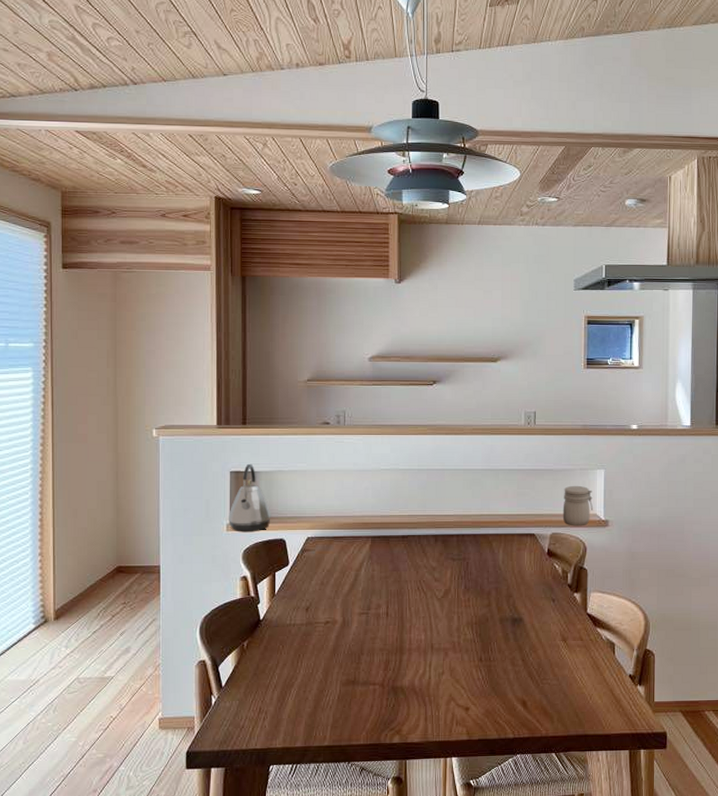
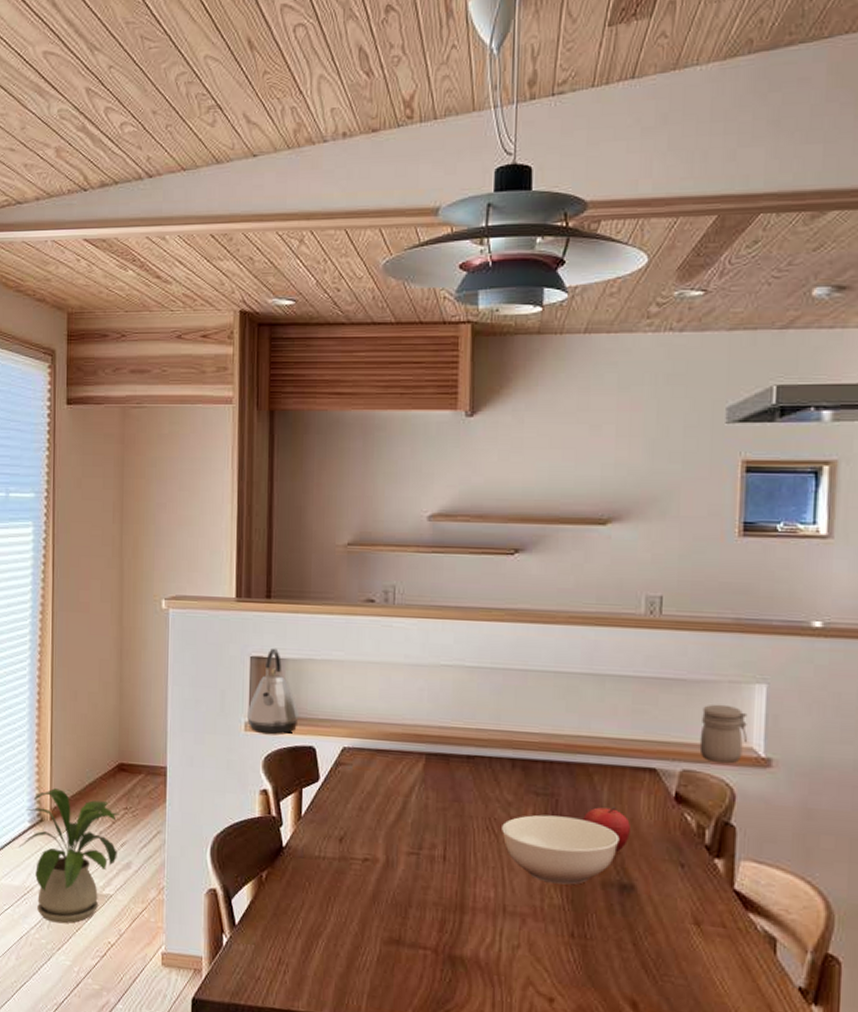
house plant: none [24,593,120,707] -> present [18,788,121,924]
bowl: none [429,574,511,624] -> present [502,814,620,885]
fruit: none [486,563,518,596] -> present [582,805,630,853]

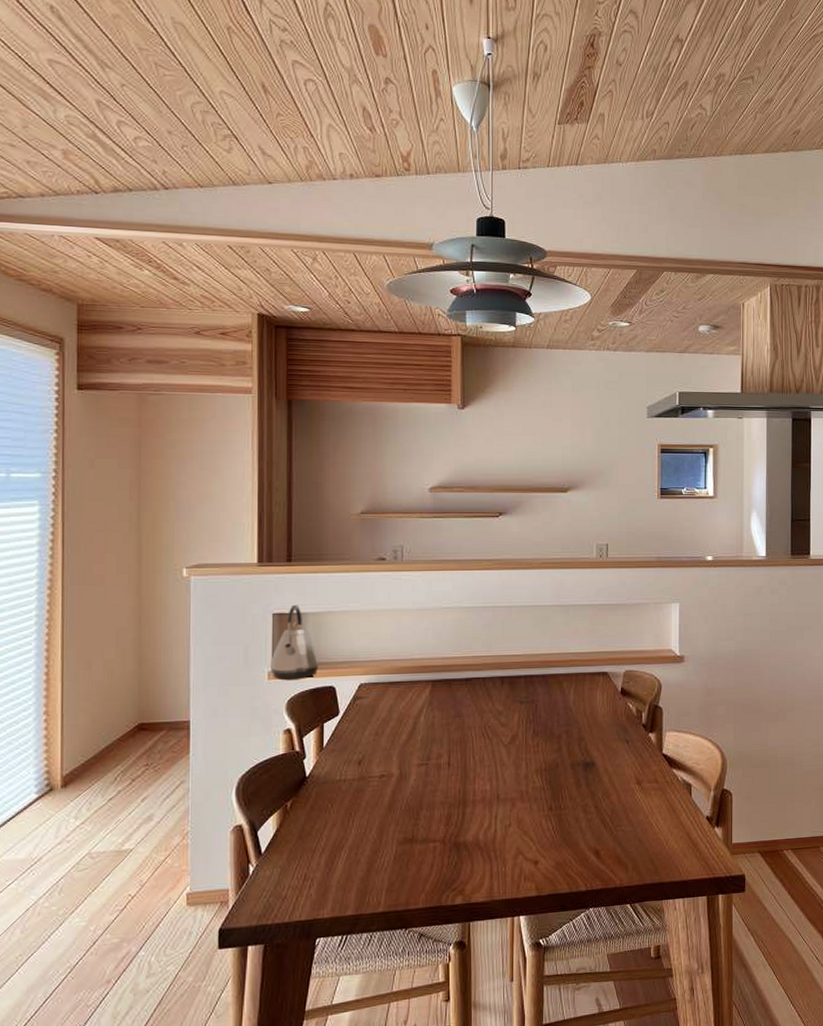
house plant: present [18,788,121,924] -> none [23,756,141,888]
bowl: present [502,814,620,885] -> none [495,717,583,771]
fruit: present [582,805,630,853] -> none [556,704,590,739]
jar: present [699,704,748,764] -> none [636,620,668,663]

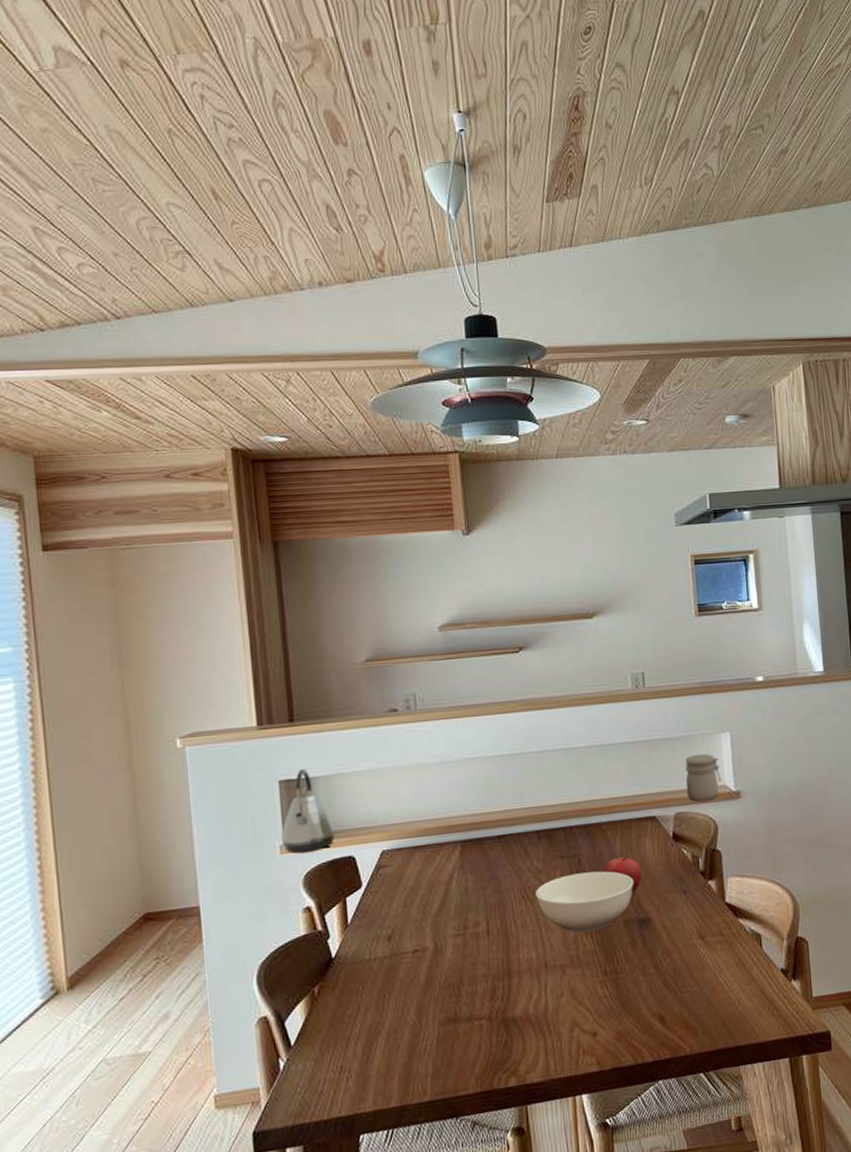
bowl: none [495,717,583,771] -> present [535,871,634,933]
fruit: none [556,704,590,739] -> present [602,854,642,894]
jar: none [636,620,668,663] -> present [685,753,722,803]

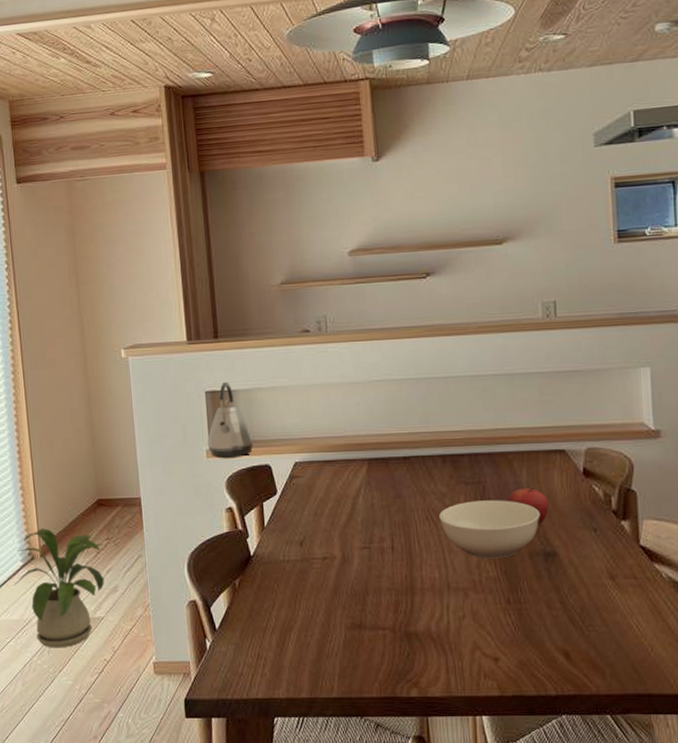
house plant: none [30,955,153,1099] -> present [14,528,105,648]
jar: present [685,753,722,803] -> none [598,388,639,439]

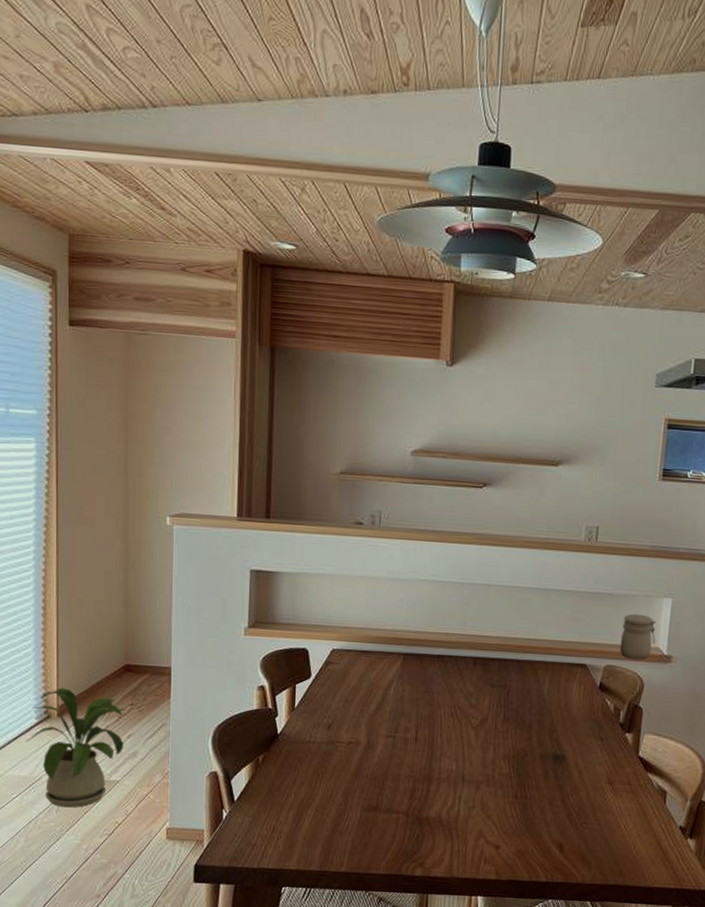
kettle: present [207,381,255,459] -> none [246,562,295,639]
bowl: present [439,500,540,559] -> none [464,702,556,757]
fruit: present [507,485,549,526] -> none [528,694,564,731]
jar: none [598,388,639,439] -> present [619,613,657,661]

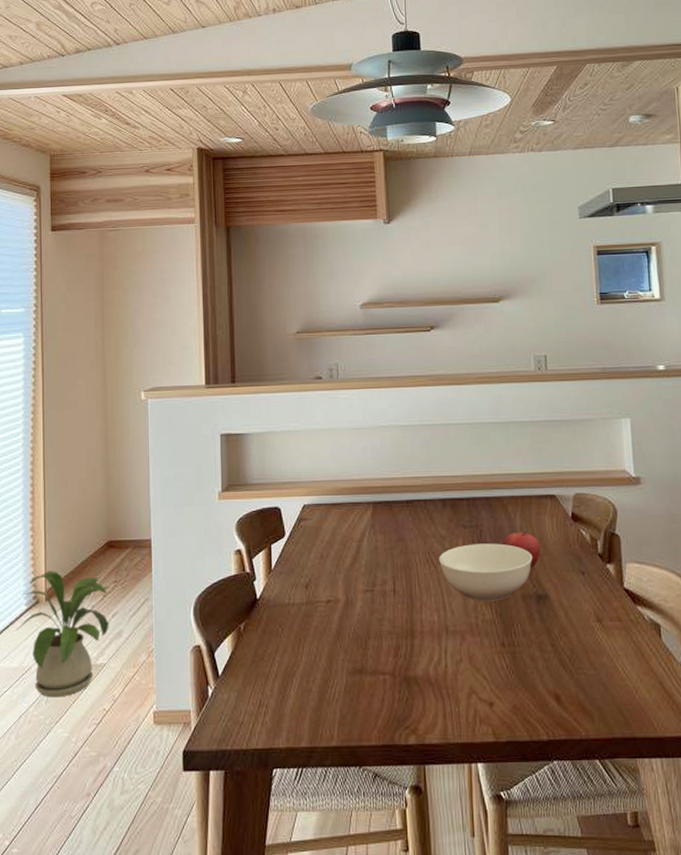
bowl: none [464,702,556,757] -> present [439,543,533,602]
fruit: none [528,694,564,731] -> present [502,529,540,569]
jar: present [619,613,657,661] -> none [585,437,621,485]

